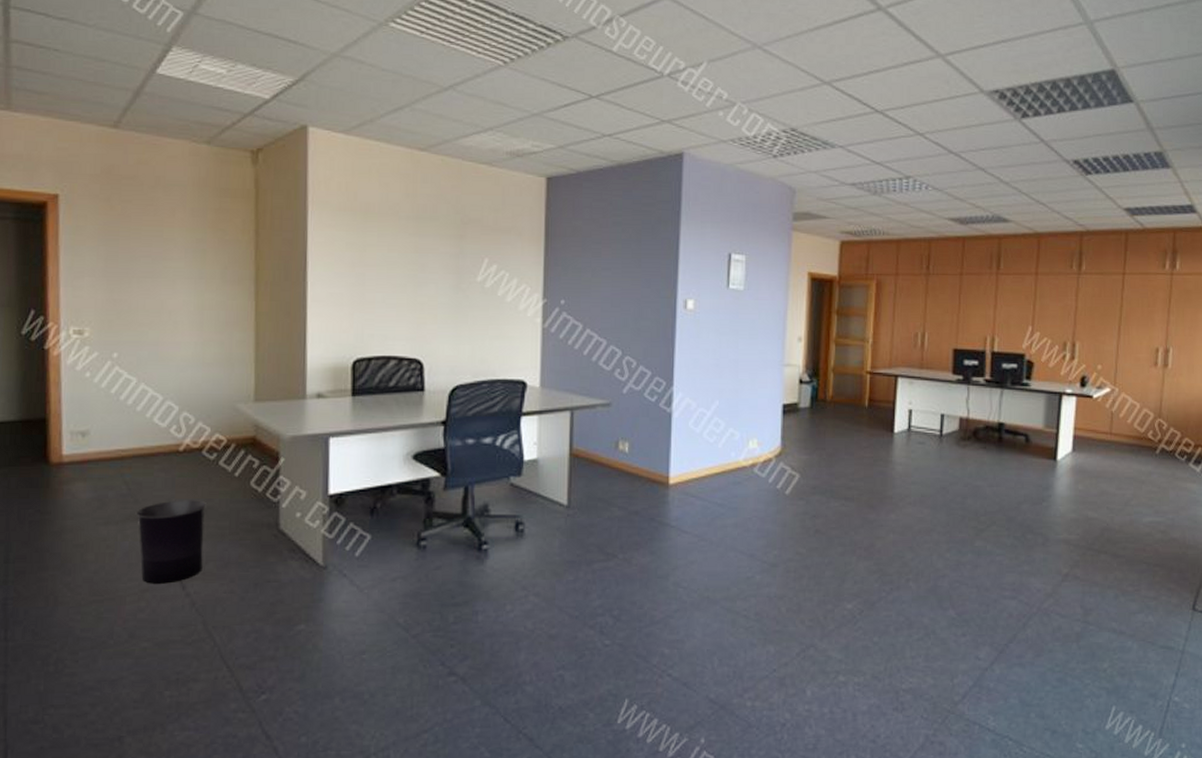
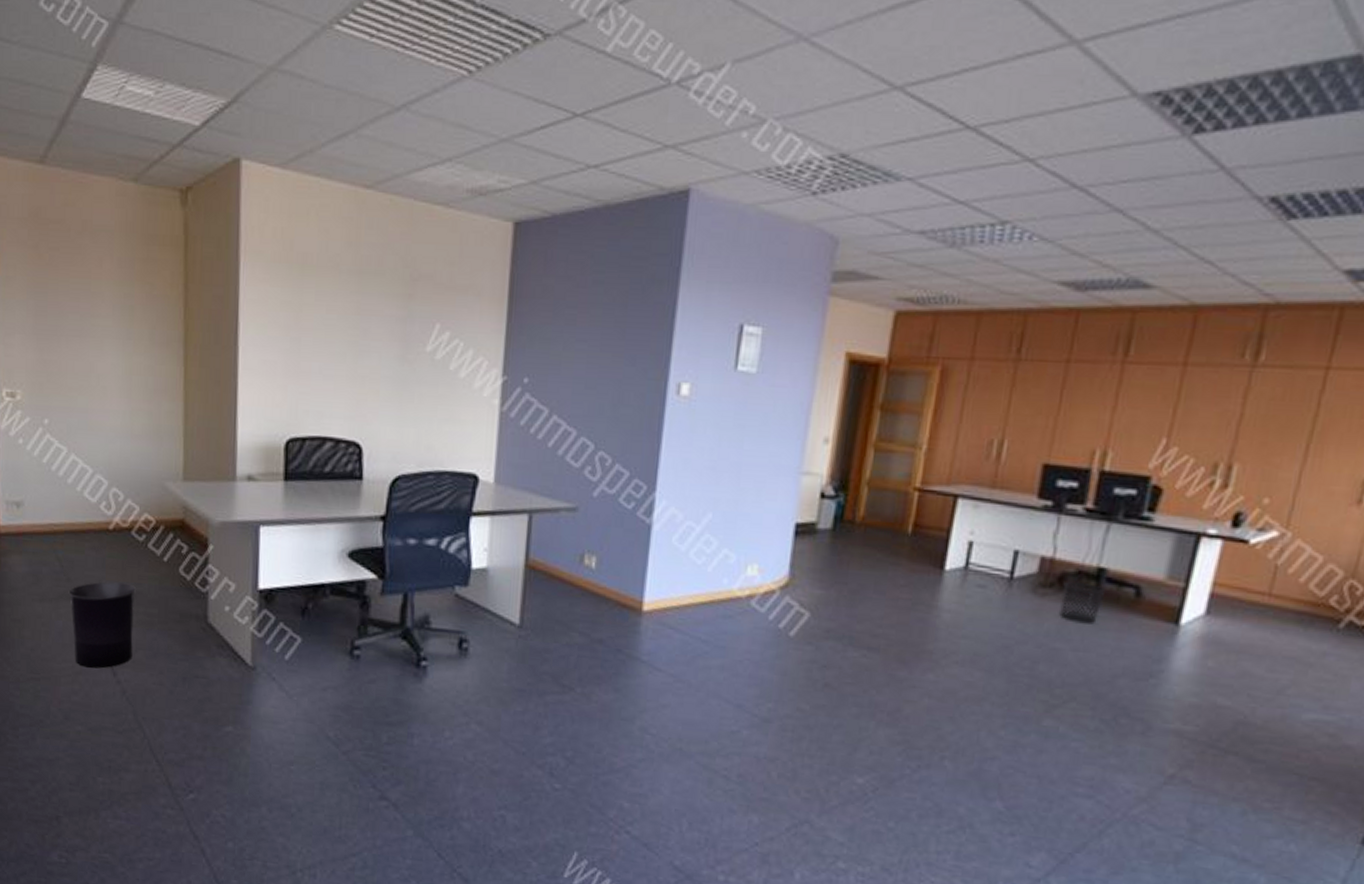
waste bin: none [977,435,1005,465] -> present [1059,582,1105,625]

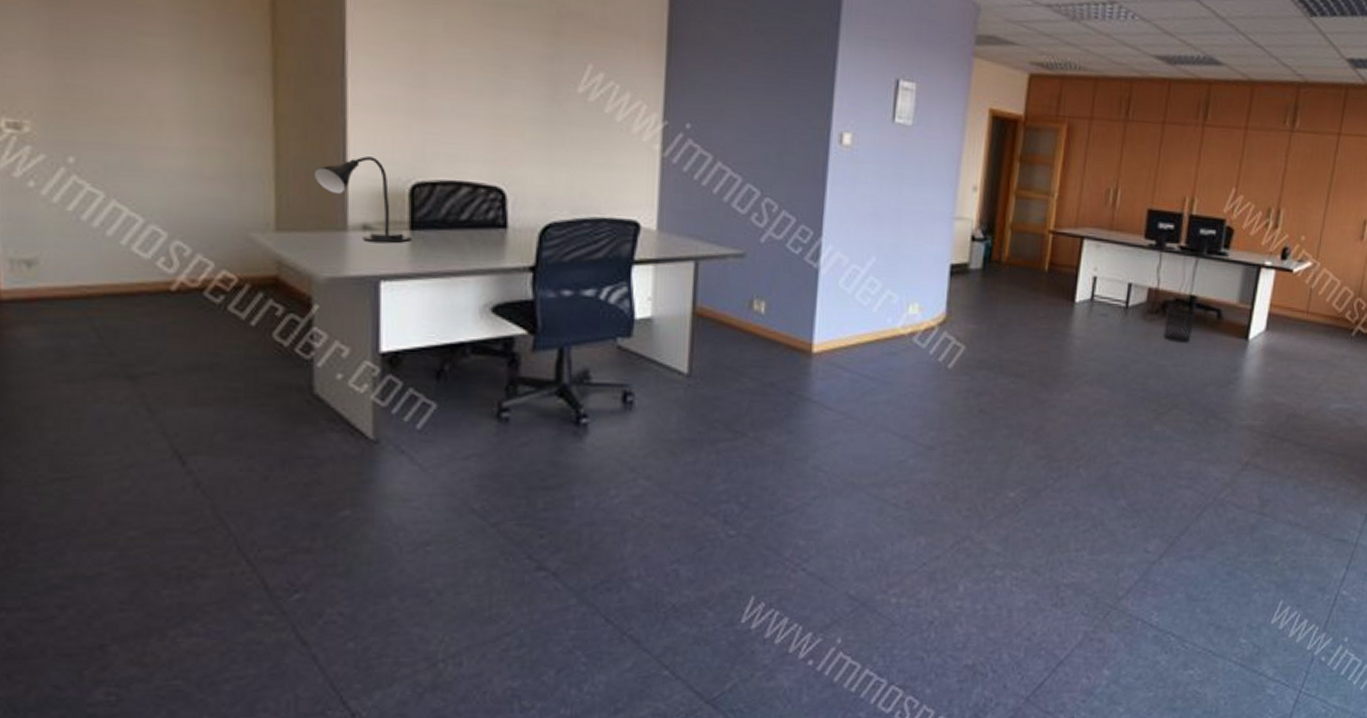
waste bin: present [68,581,136,668] -> none [111,353,212,459]
desk lamp: none [212,415,286,493] -> present [313,156,413,244]

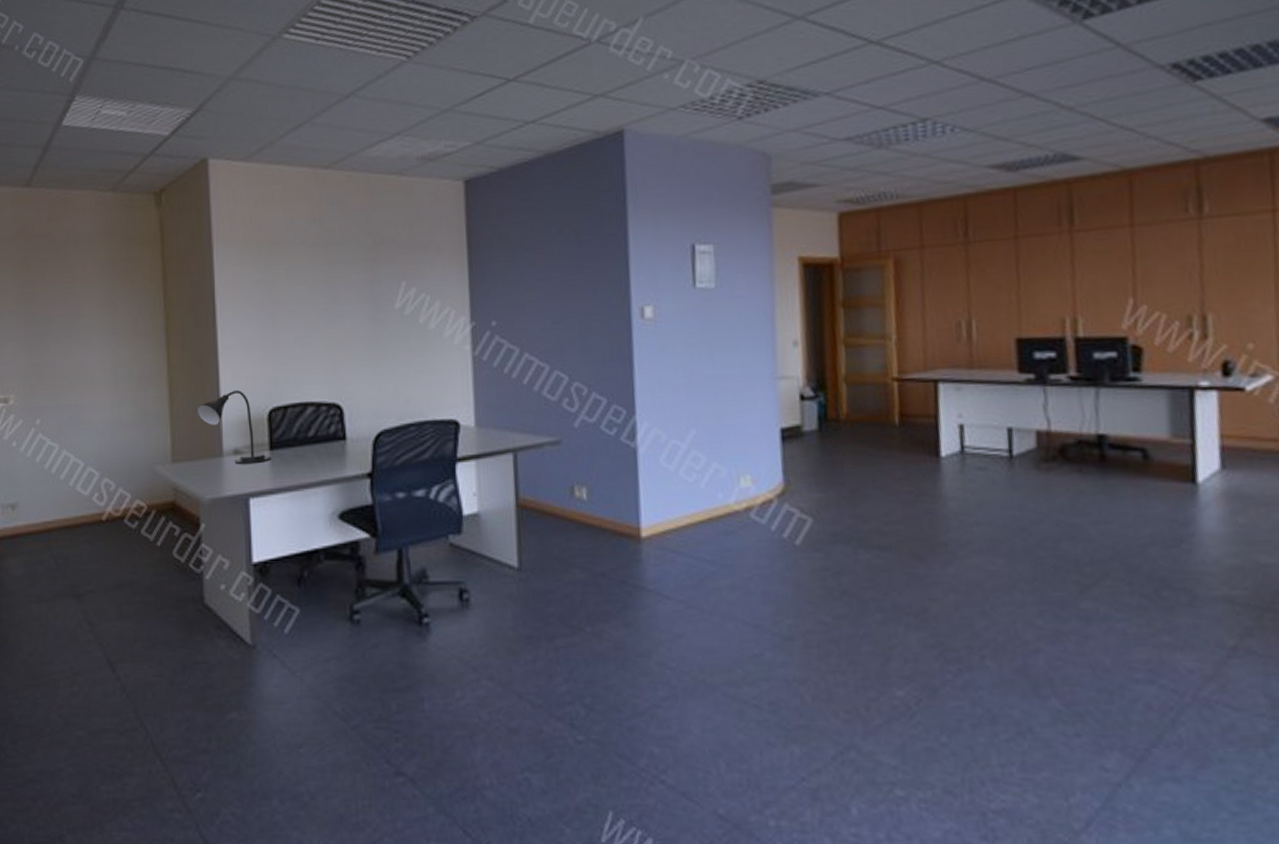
waste bin: present [1163,309,1195,343] -> none [1066,452,1111,495]

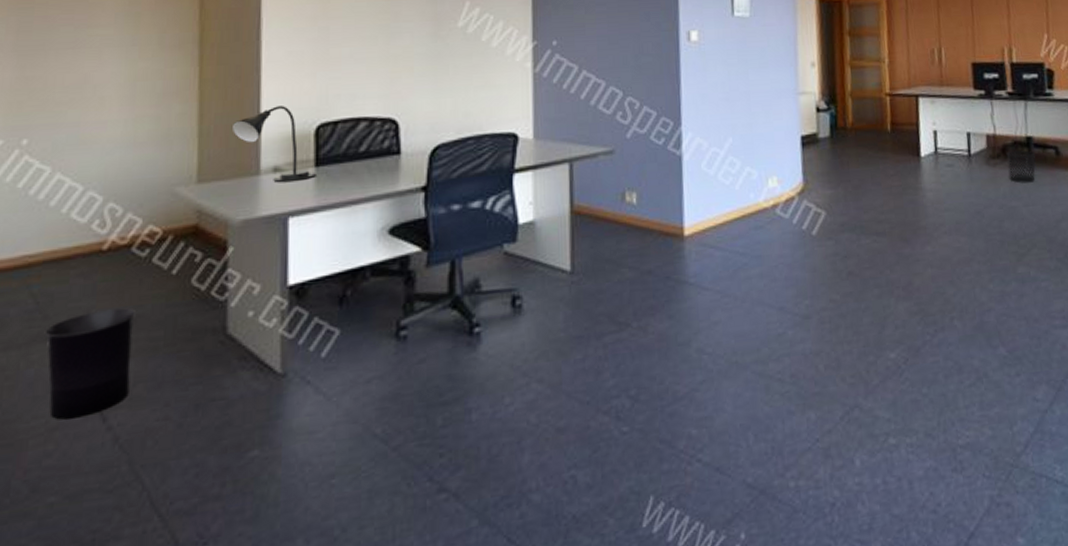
waste bin: none [64,573,131,666] -> present [44,307,136,420]
waste bin: none [1066,452,1111,495] -> present [1006,150,1036,184]

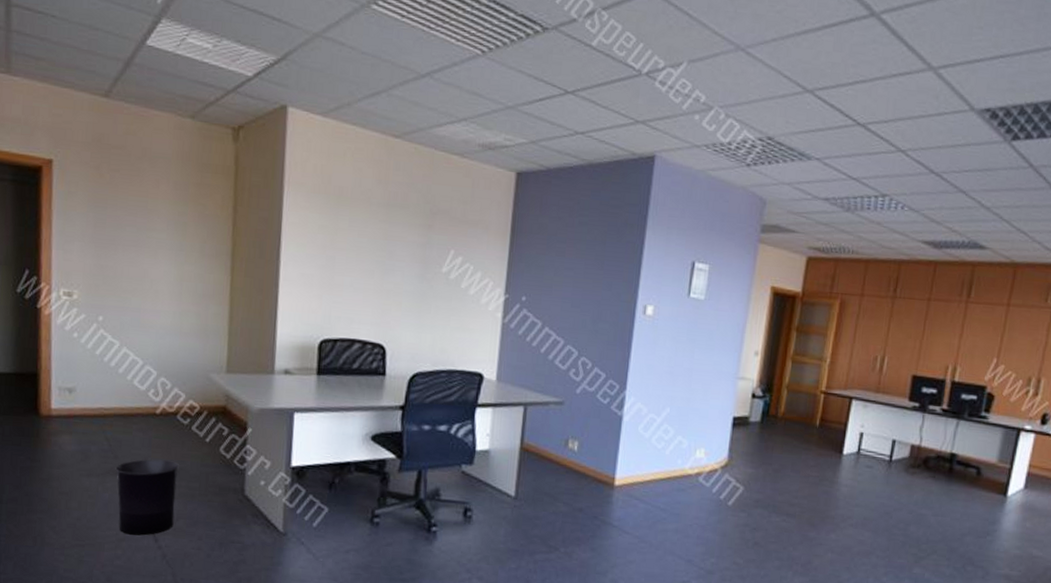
desk lamp: present [231,106,318,184] -> none [254,319,319,385]
waste bin: present [1006,150,1036,184] -> none [924,464,956,496]

